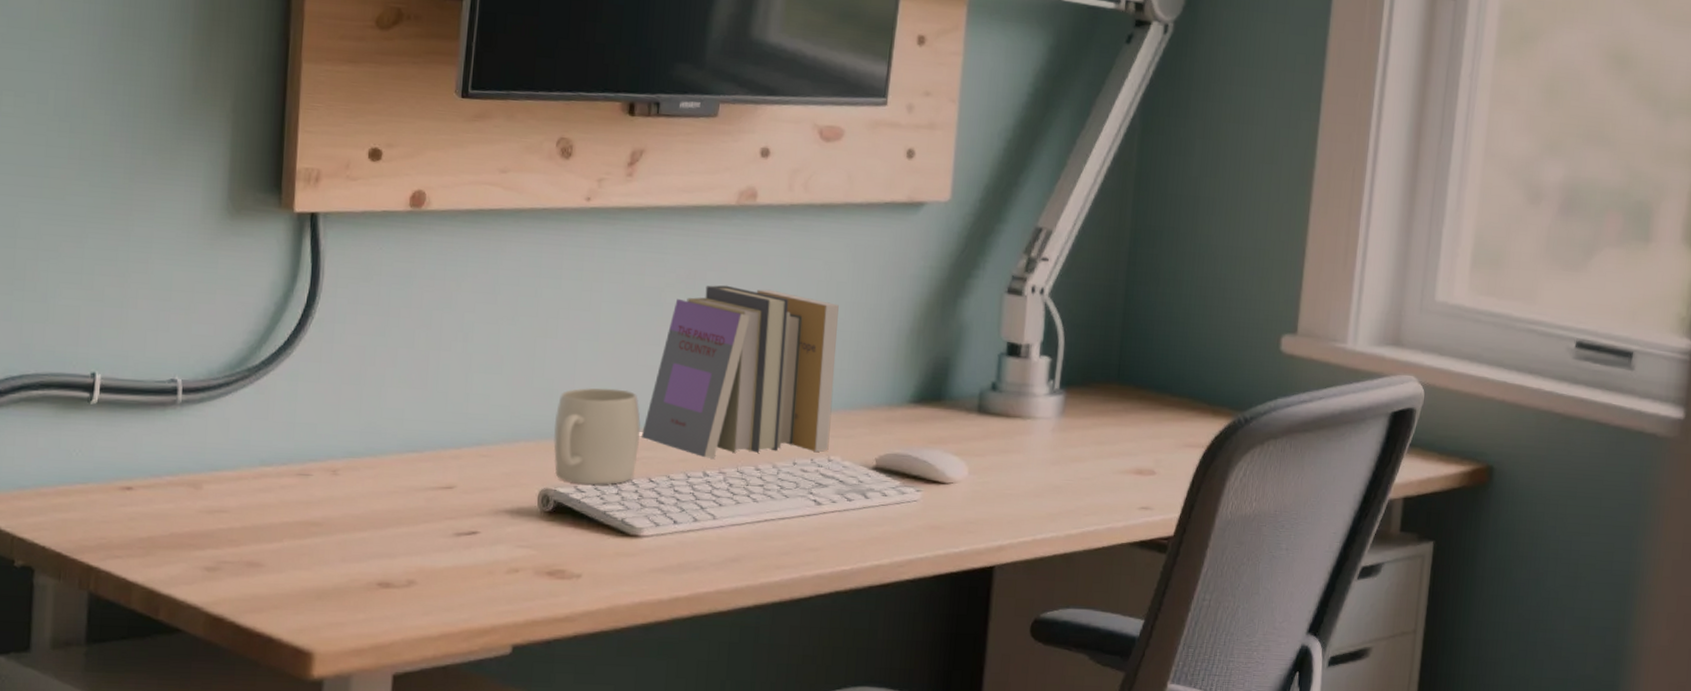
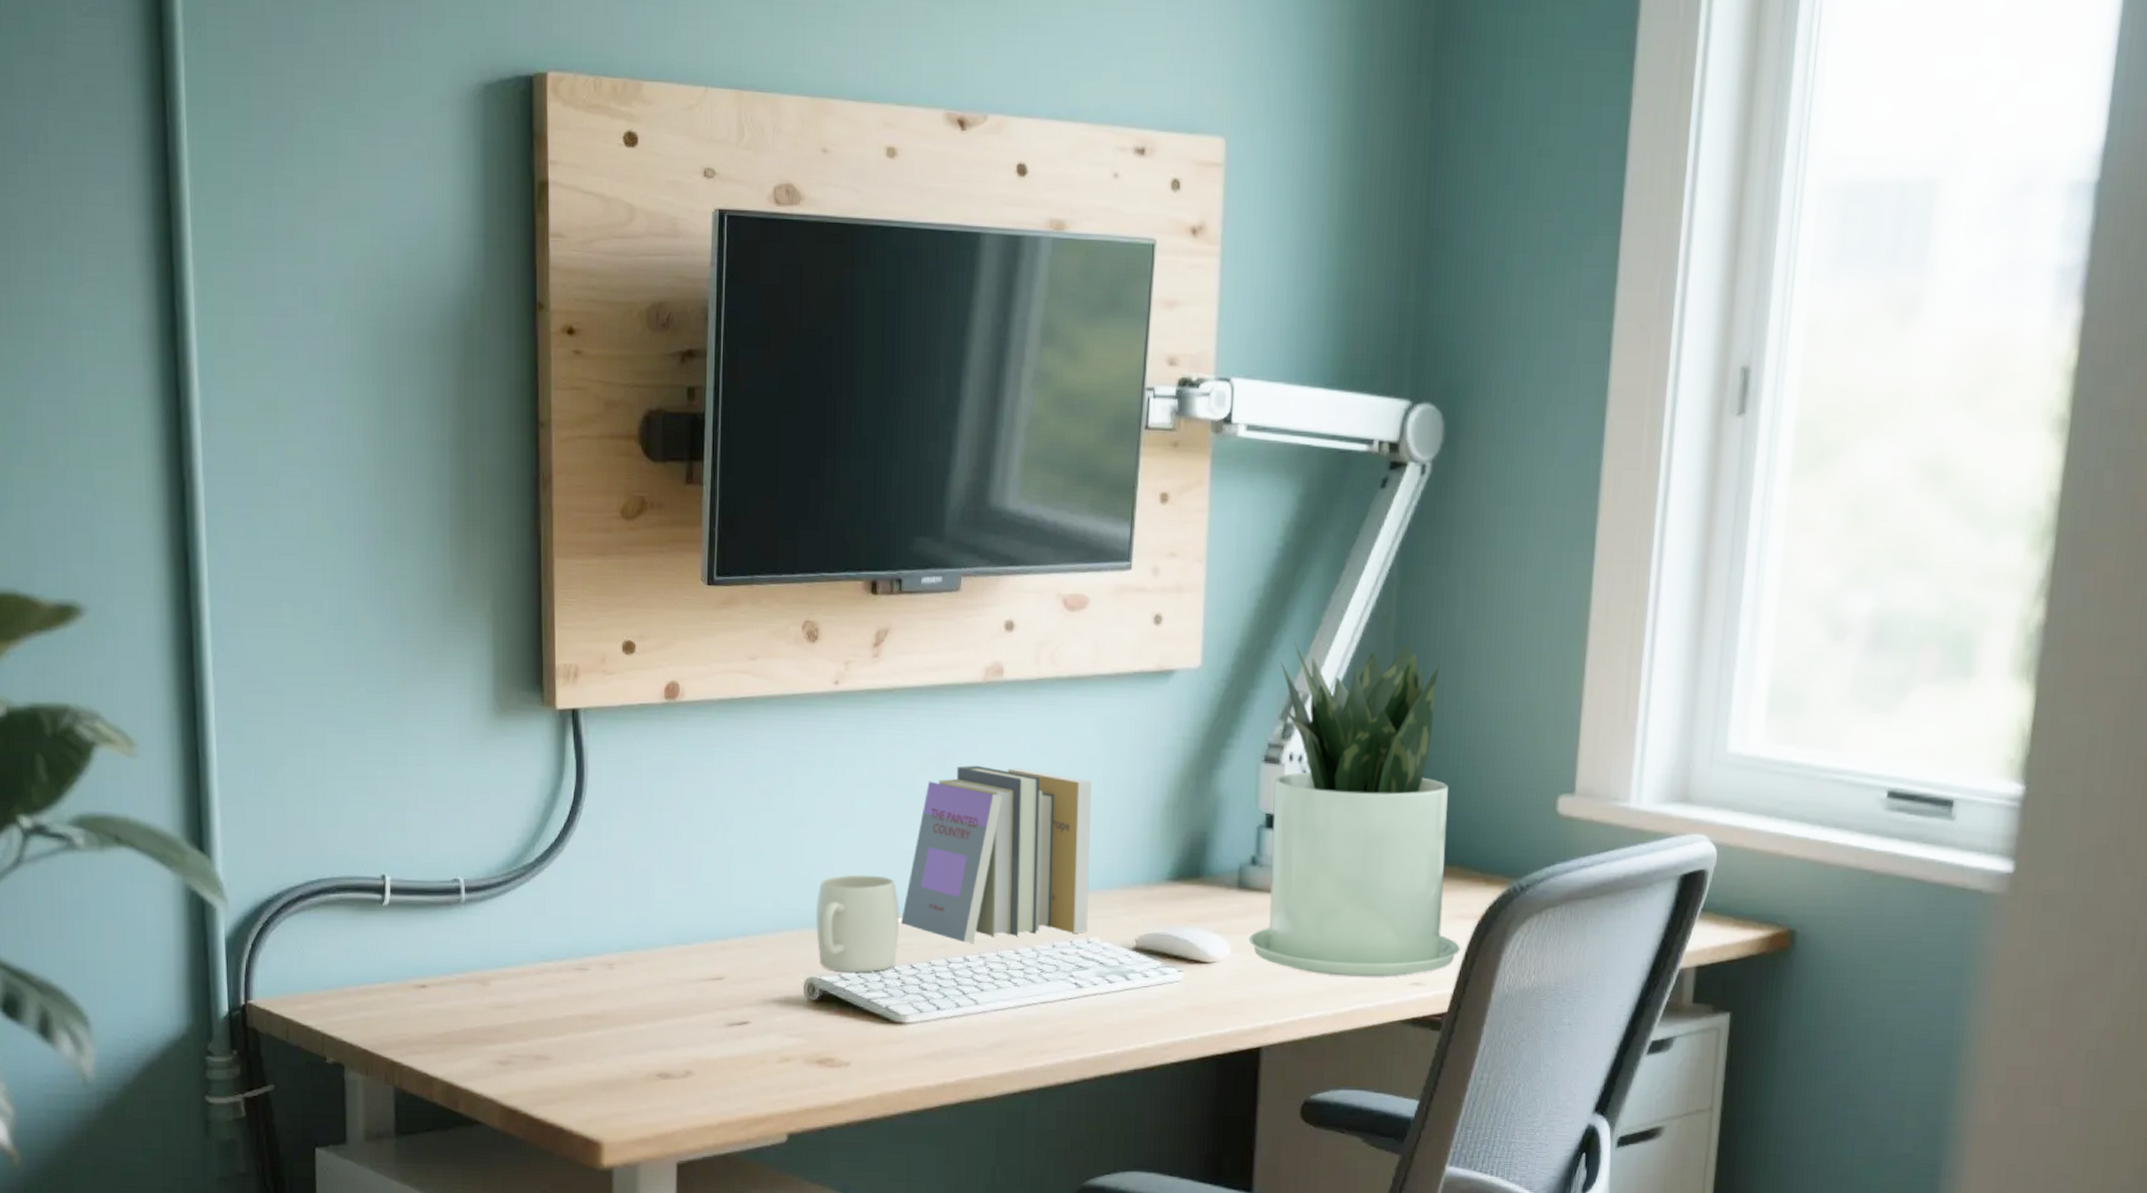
planter: none [986,181,1187,501] -> present [1249,641,1460,977]

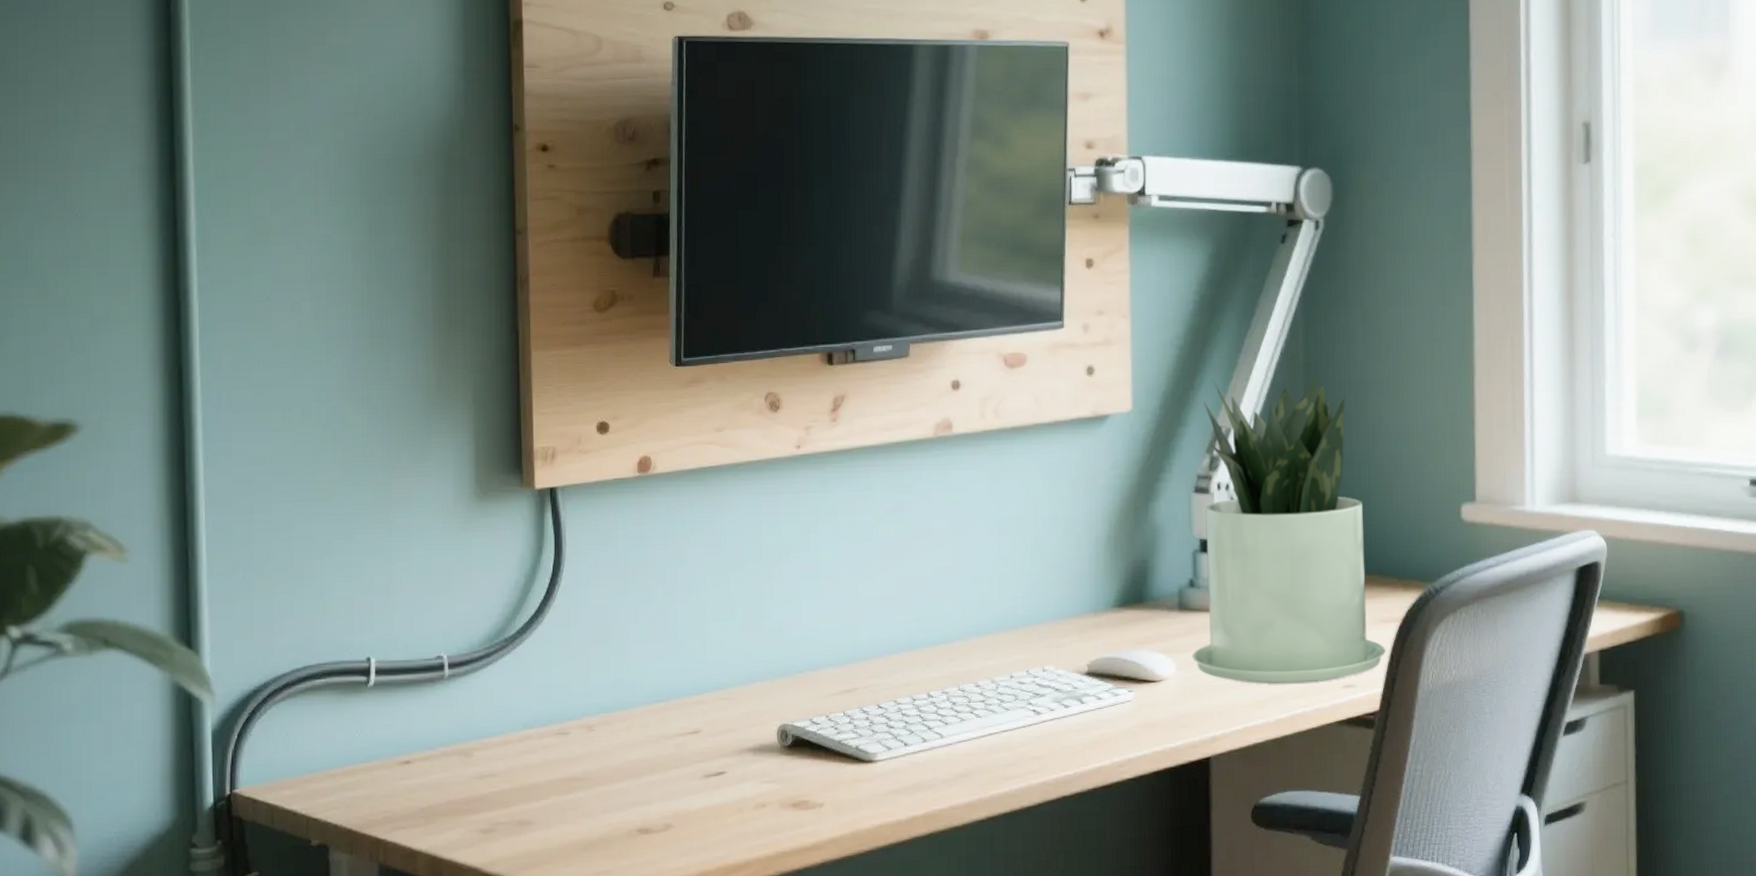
mug: present [816,874,899,973] -> none [786,622,866,717]
books: present [900,765,1091,943] -> none [866,513,1042,680]

